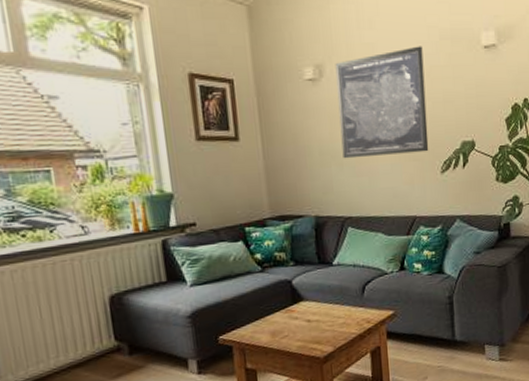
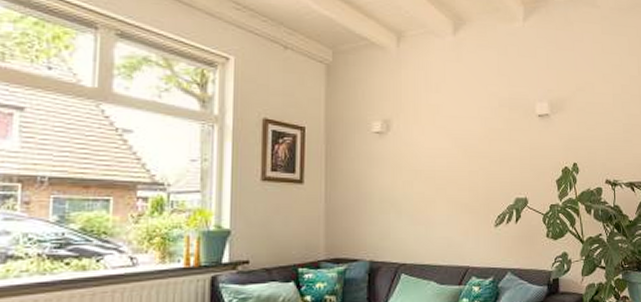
wall art: present [335,46,429,159] -> none [402,110,484,207]

